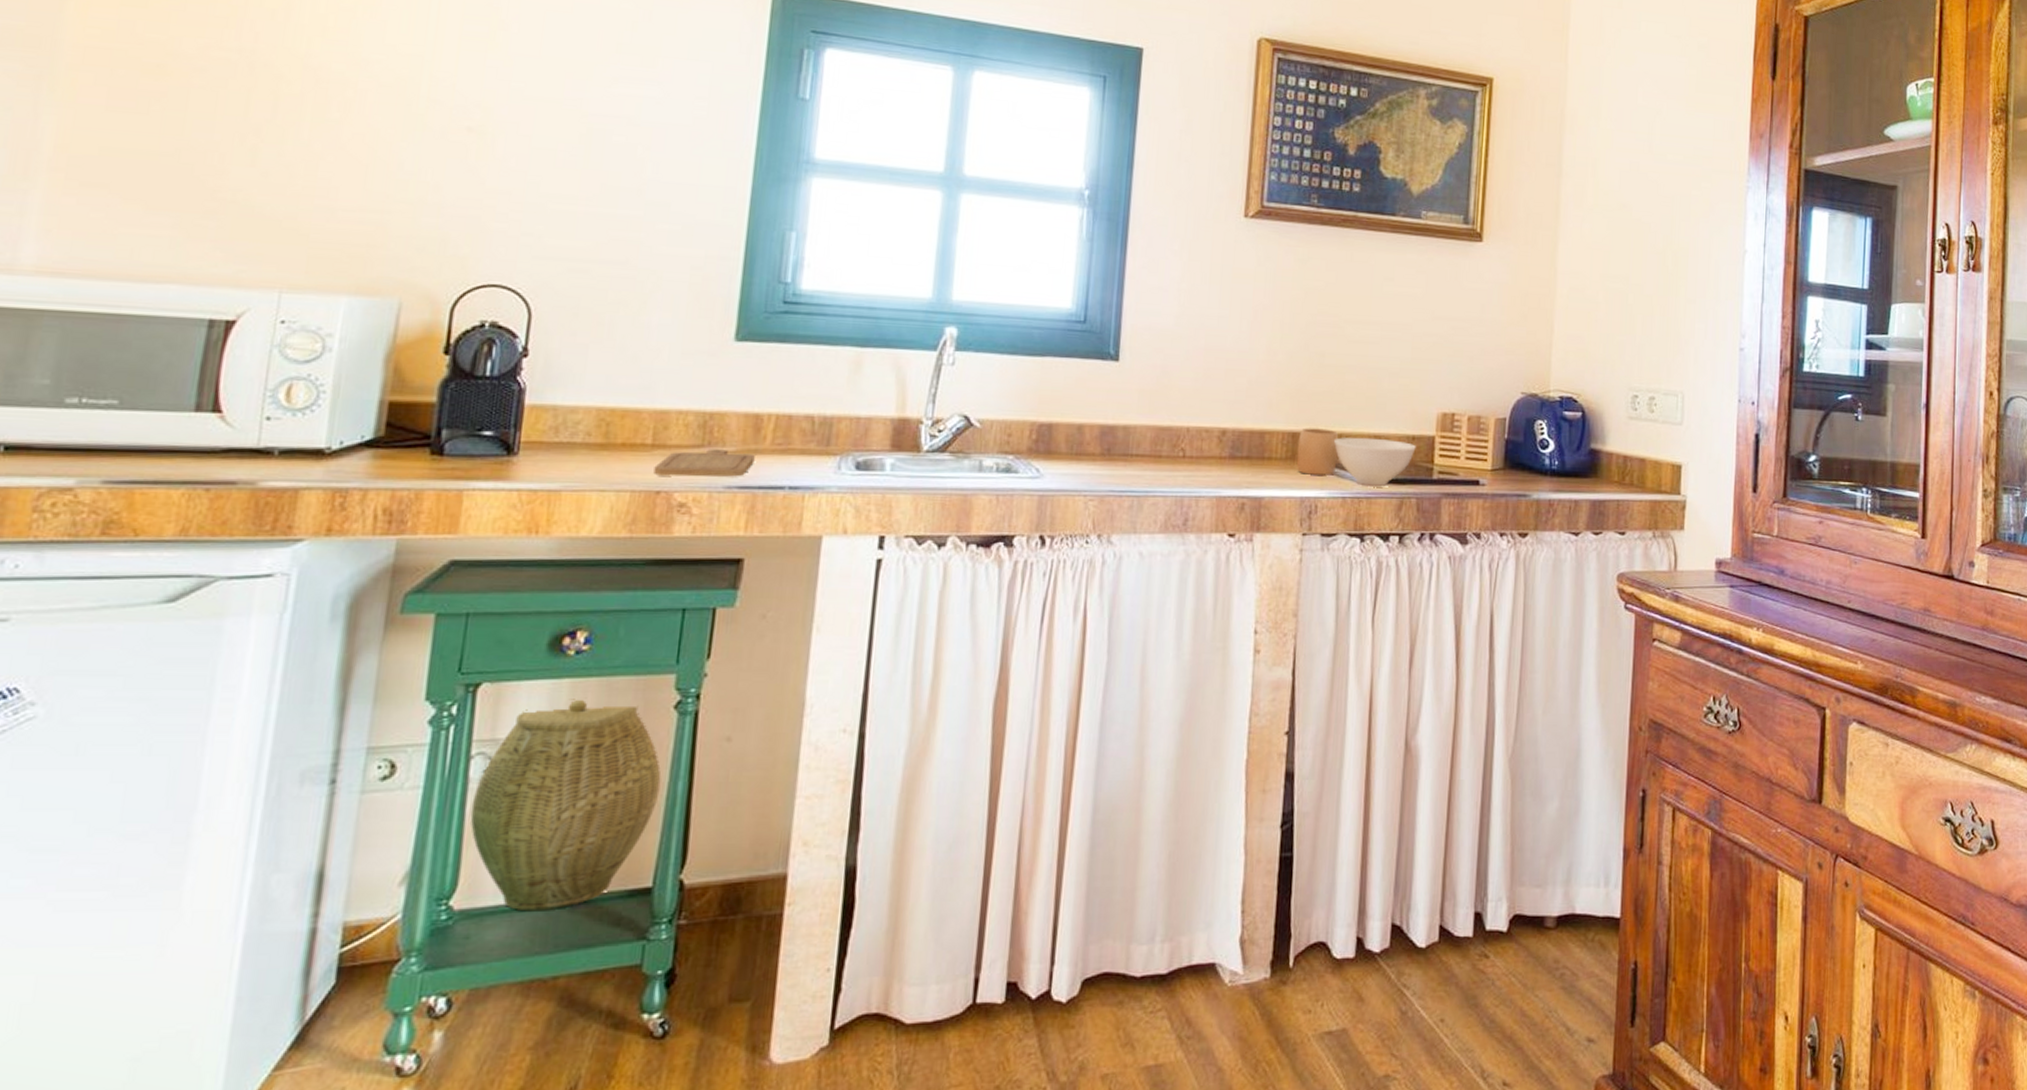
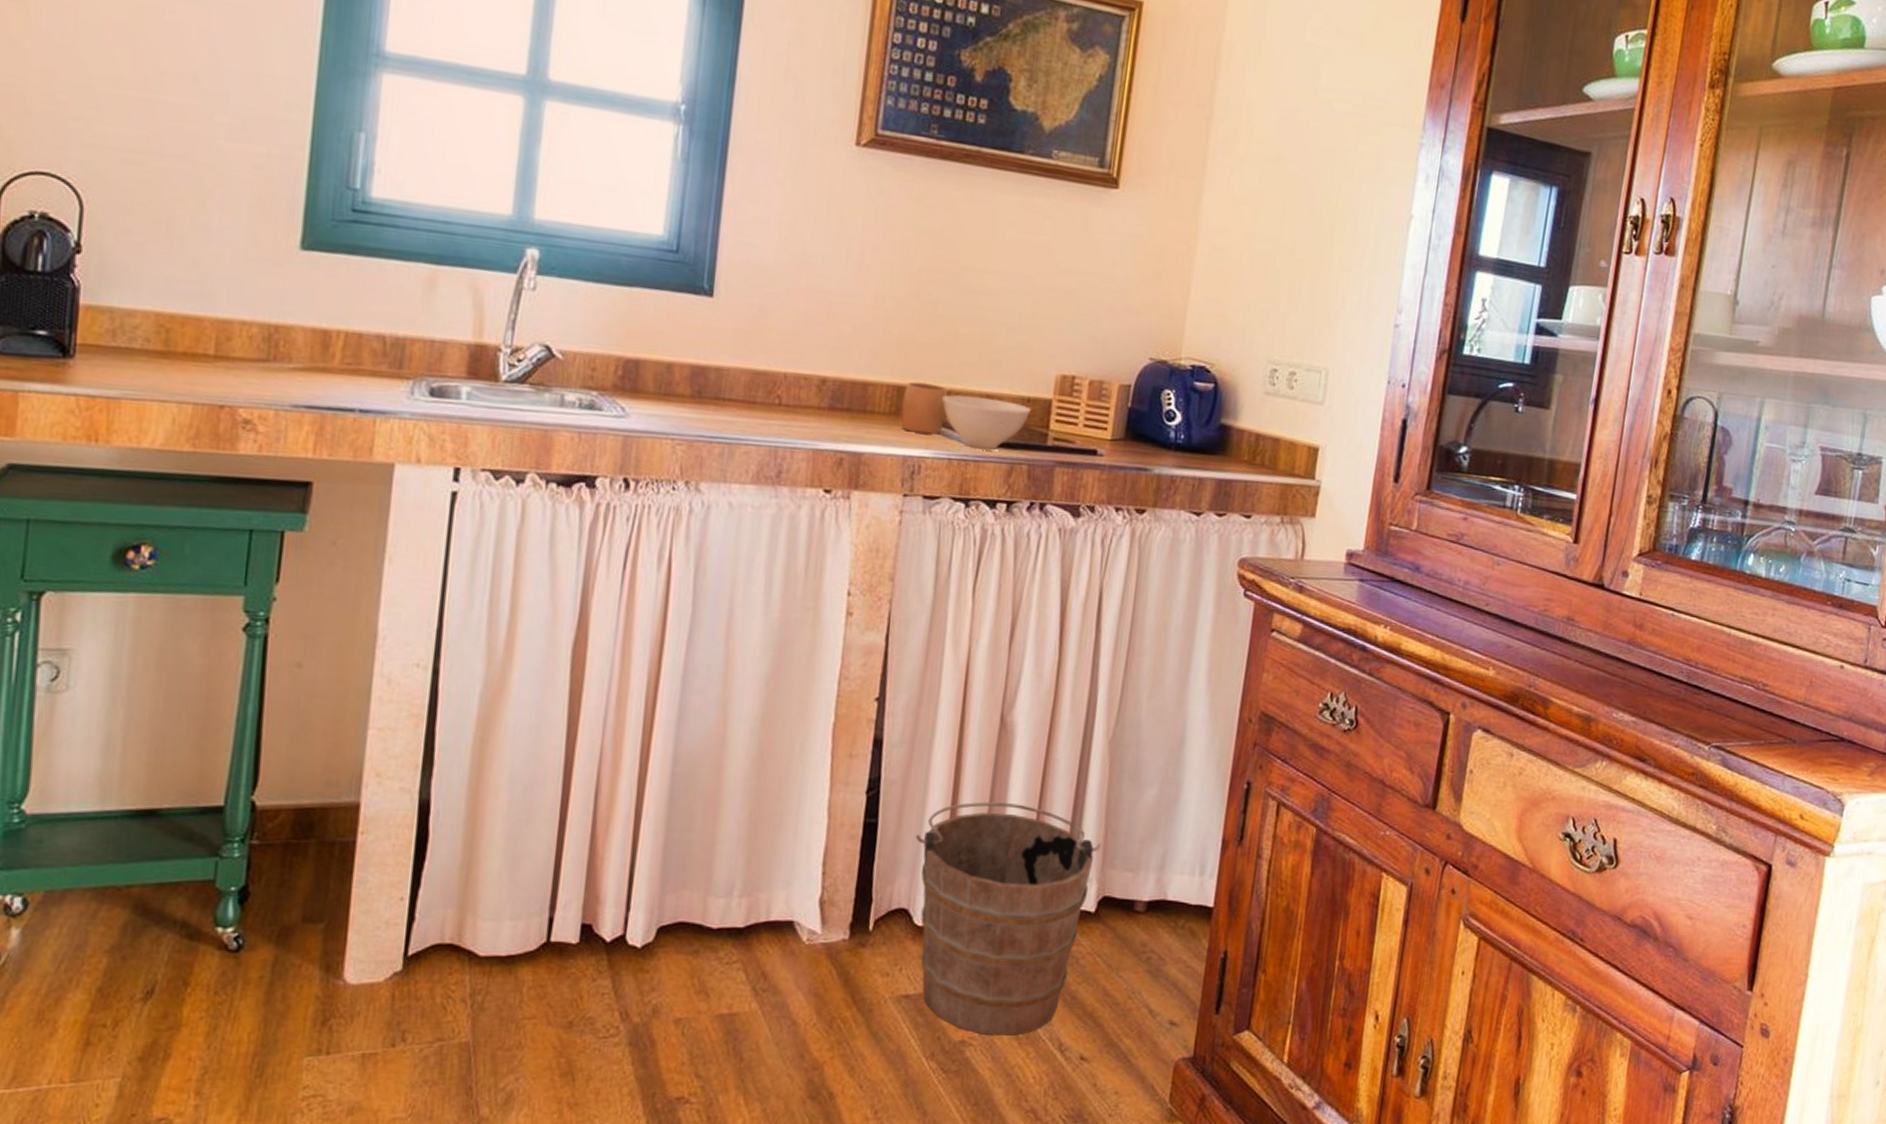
woven basket: present [470,697,662,912] -> none [39,613,231,822]
chopping board: present [653,449,755,477] -> none [217,364,323,396]
bucket: none [1330,827,1509,1067] -> present [916,802,1102,1036]

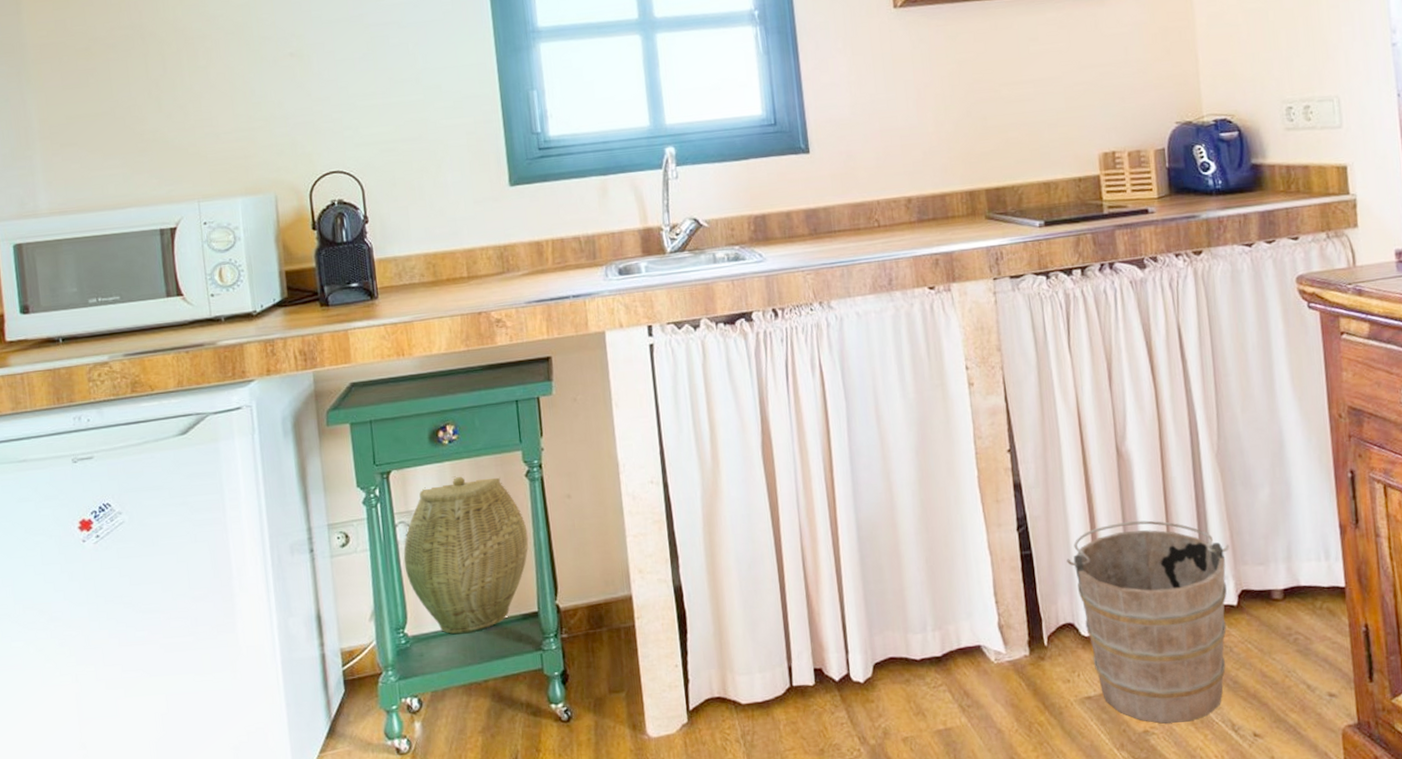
woven basket: none [39,613,231,822] -> present [403,474,529,635]
mug: present [901,381,949,435] -> none [975,183,1018,227]
bowl: present [942,394,1031,451] -> none [1008,184,1084,230]

